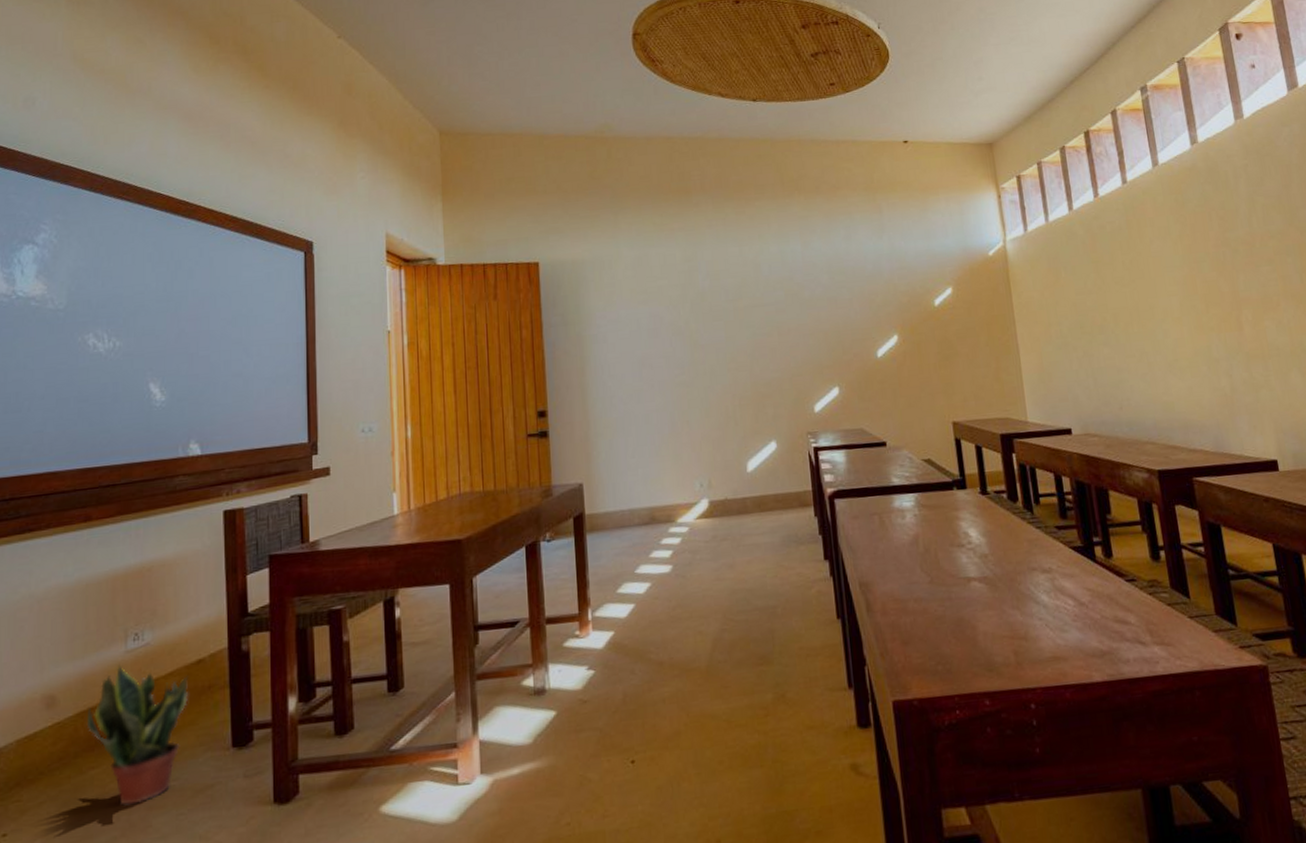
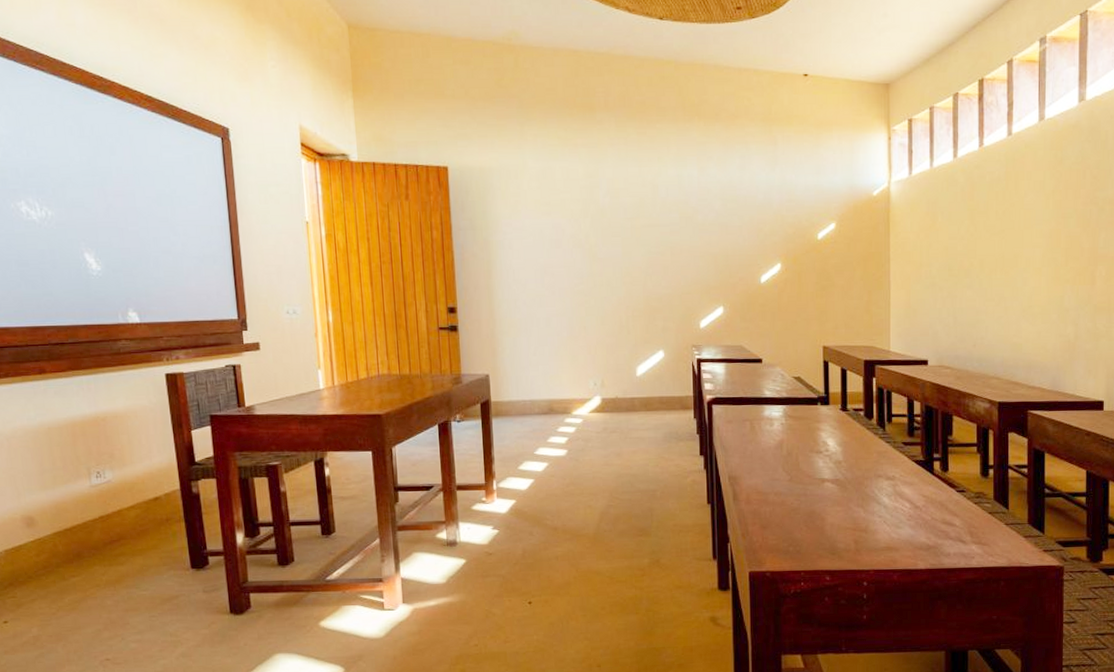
potted plant: present [86,664,189,806] -> none [63,496,149,607]

